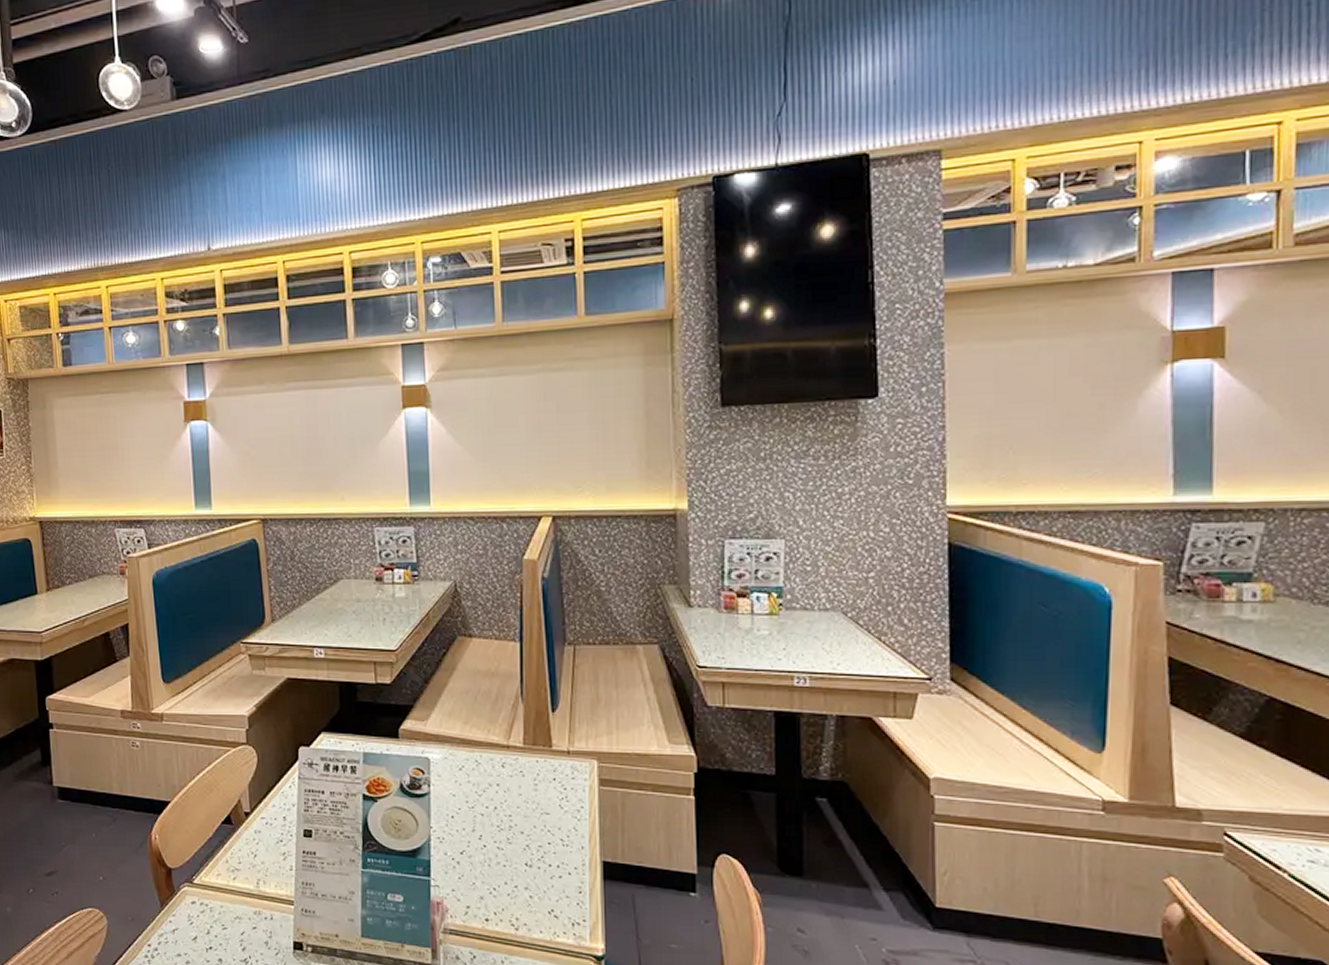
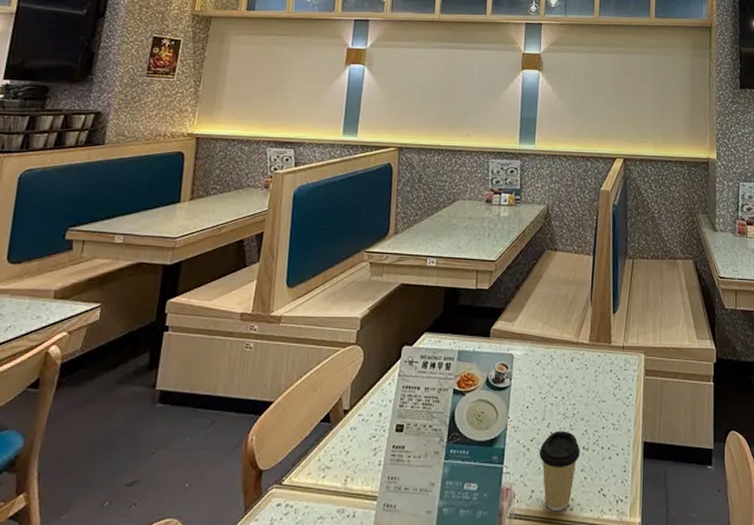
coffee cup: none [471,844,522,931] -> present [539,431,580,512]

